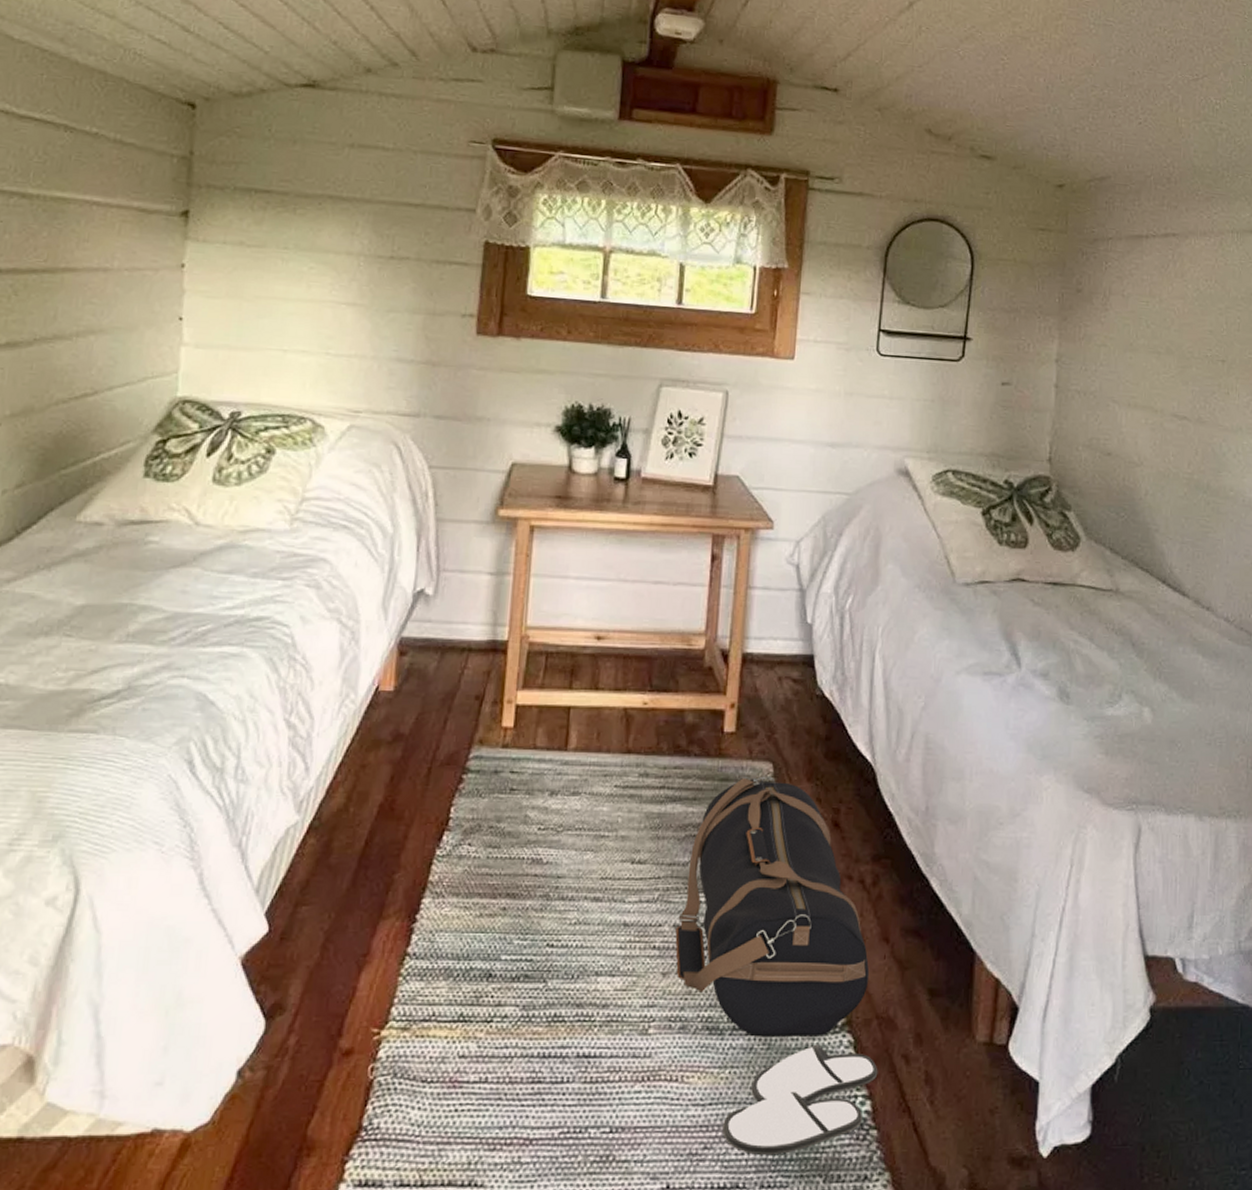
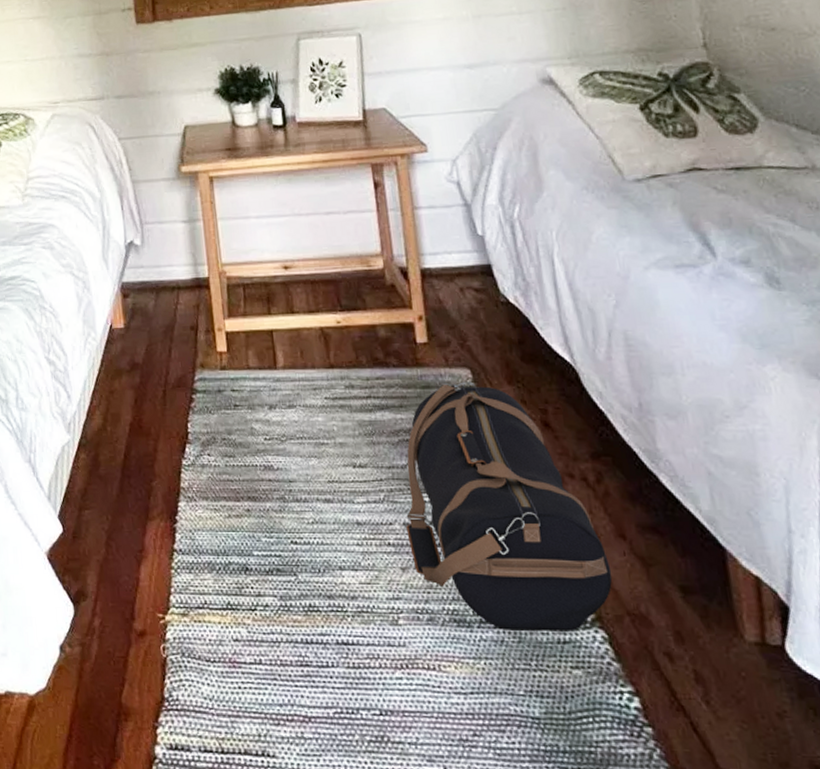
slippers: present [721,1044,878,1155] -> none [487,639,641,746]

